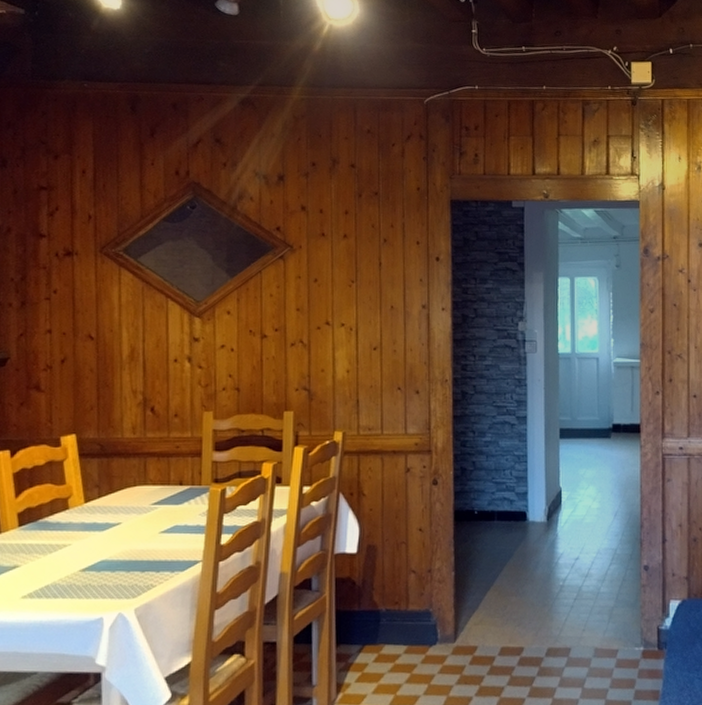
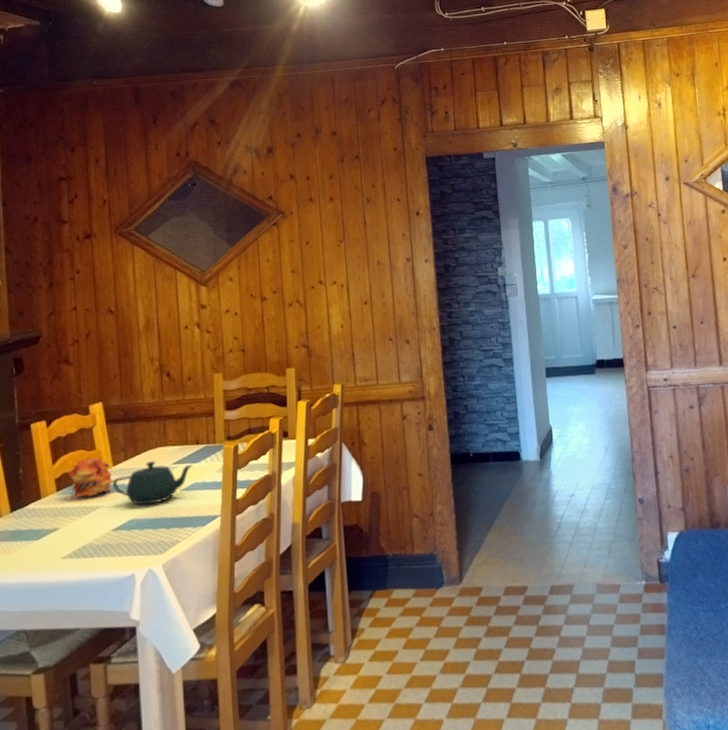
flower: none [34,493,85,535] -> present [69,457,114,498]
teapot: none [82,500,176,546] -> present [112,461,194,505]

